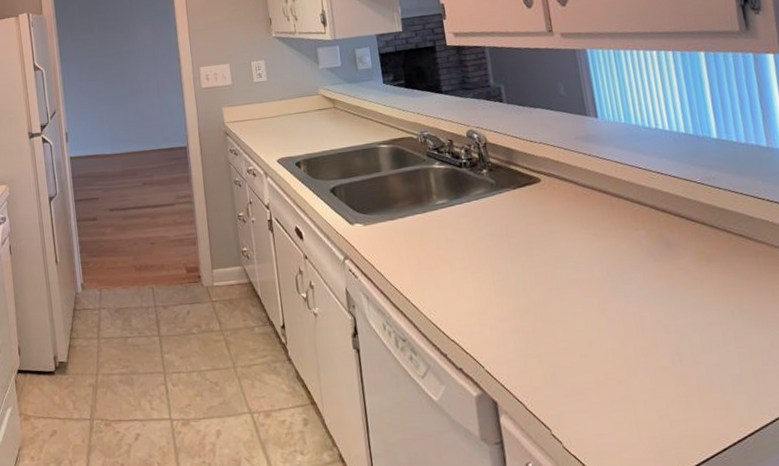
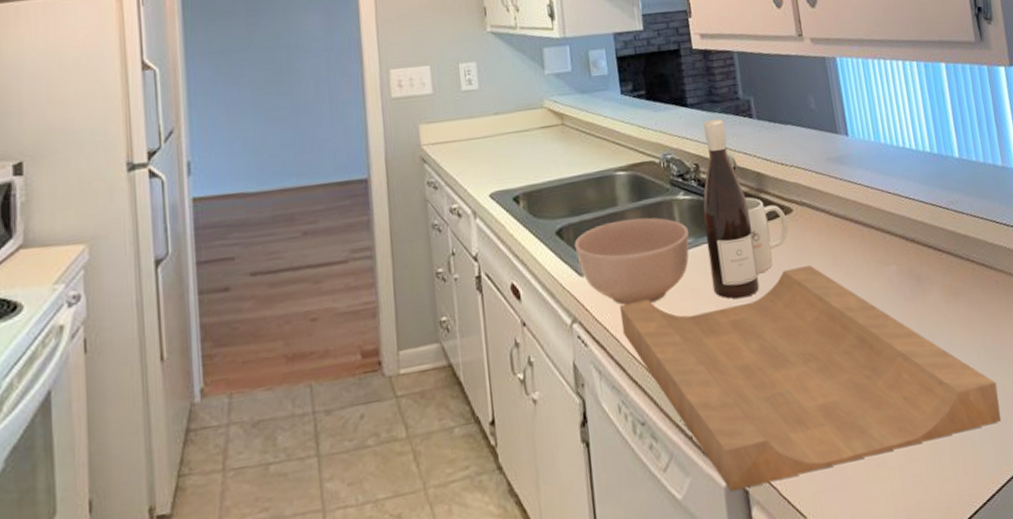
bowl: none [345,181,444,249] -> present [574,217,690,306]
cutting board: none [383,227,757,401] -> present [619,265,1002,492]
bottle: none [456,102,509,250] -> present [702,118,760,299]
mug: none [495,168,537,231] -> present [745,197,789,274]

